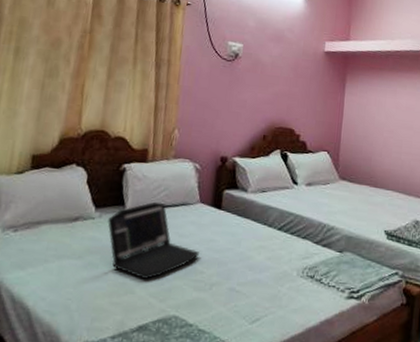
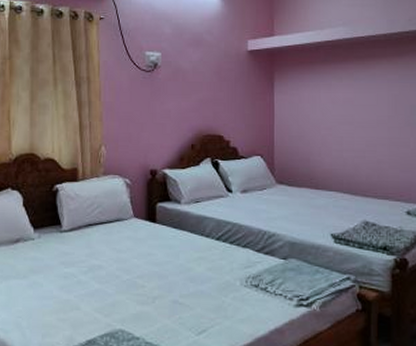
laptop: present [107,201,199,279] -> none [47,219,138,295]

